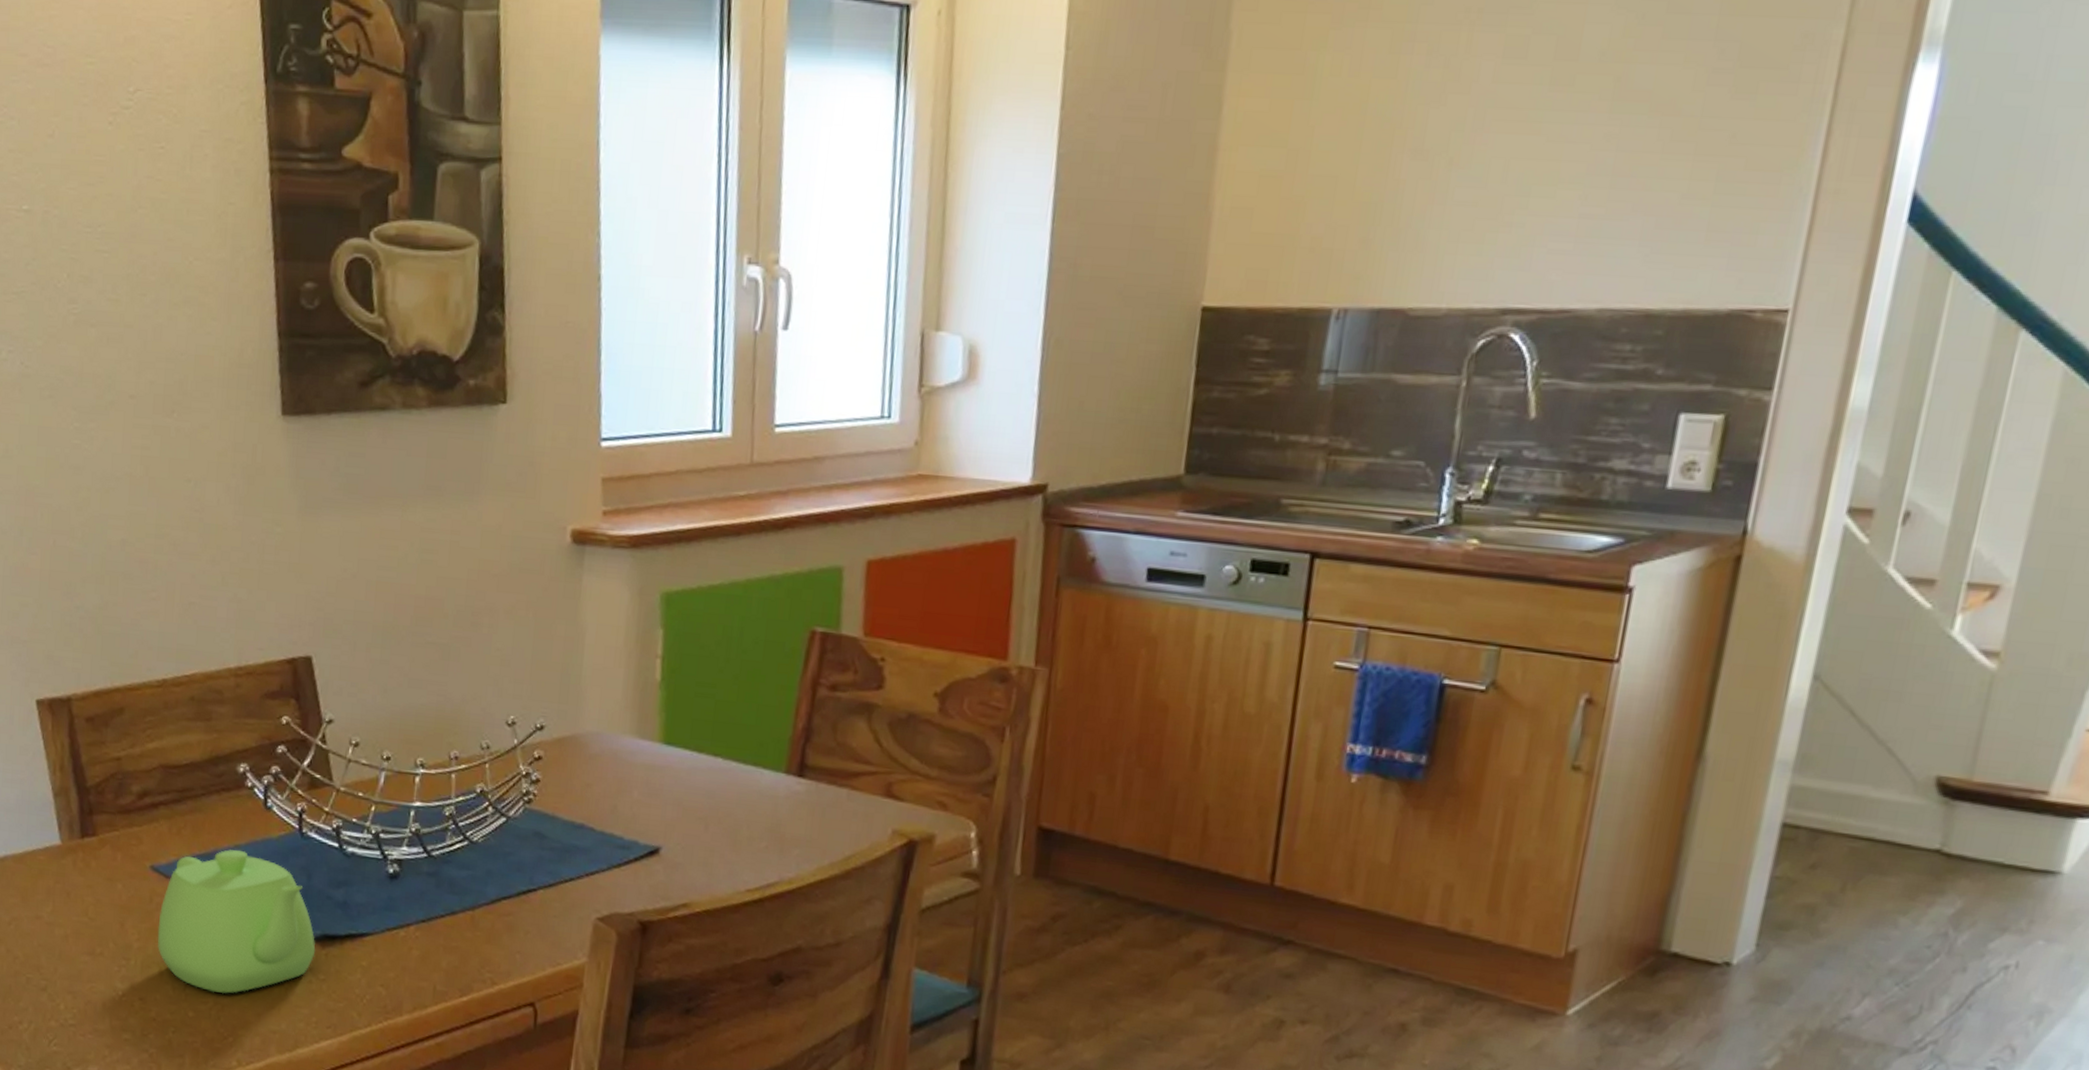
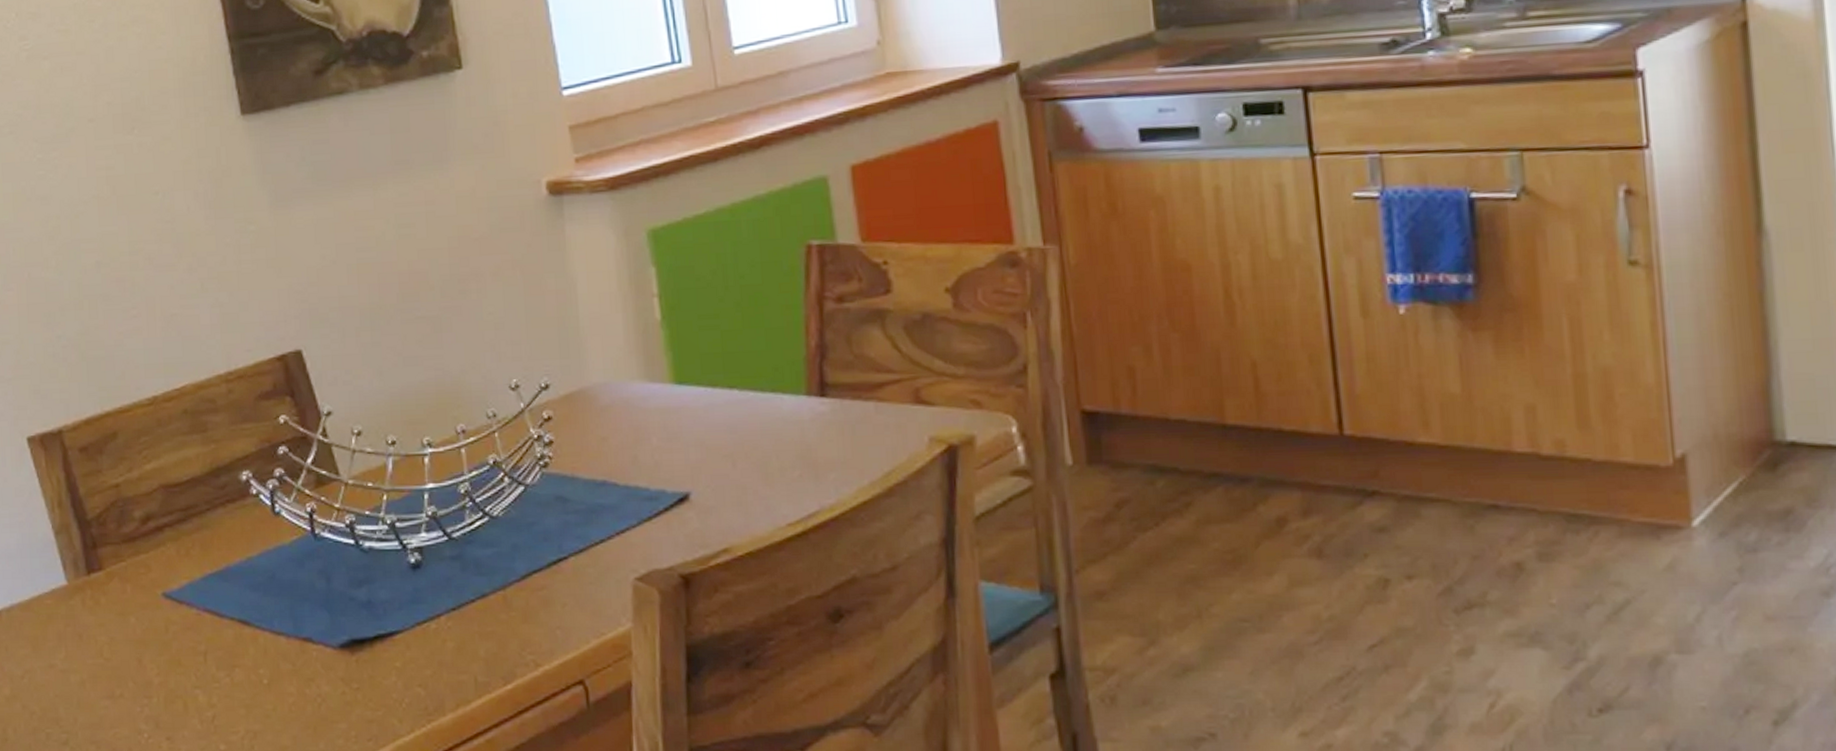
teapot: present [157,849,316,994] -> none [177,562,345,720]

